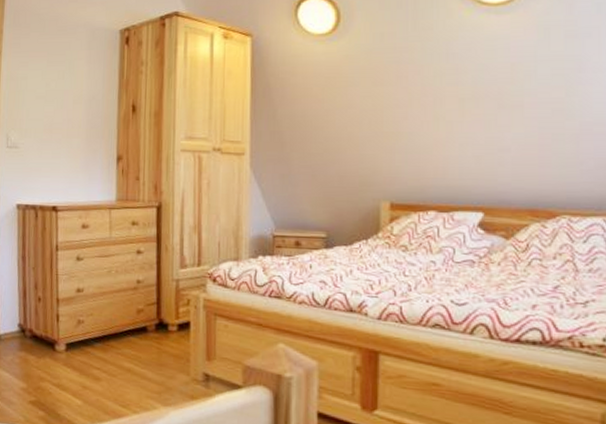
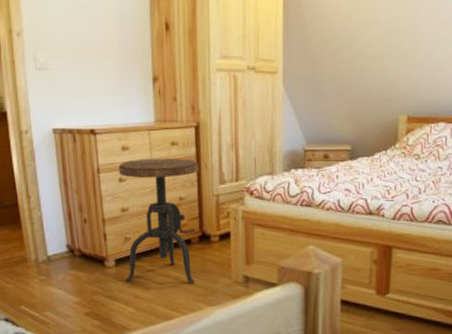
side table: none [75,237,159,377] -> present [118,158,198,283]

